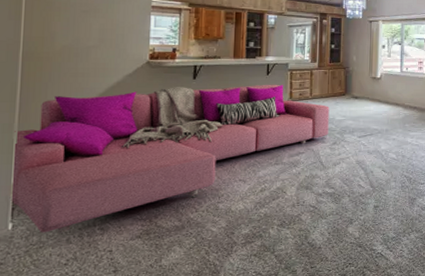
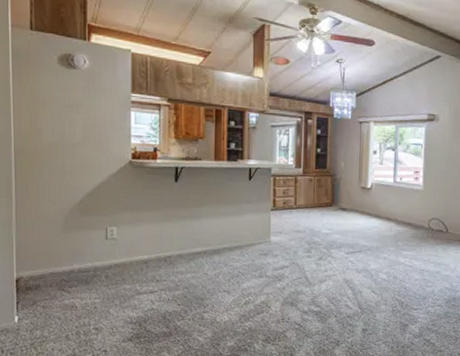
sofa: present [9,84,329,234] -> none [13,189,315,330]

